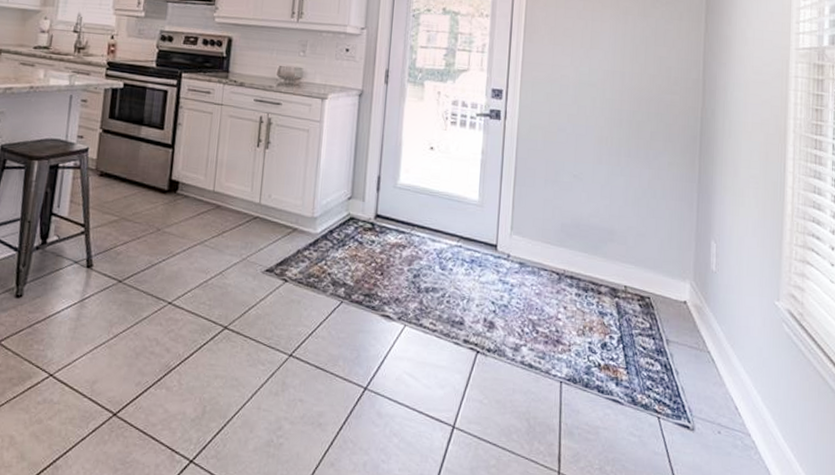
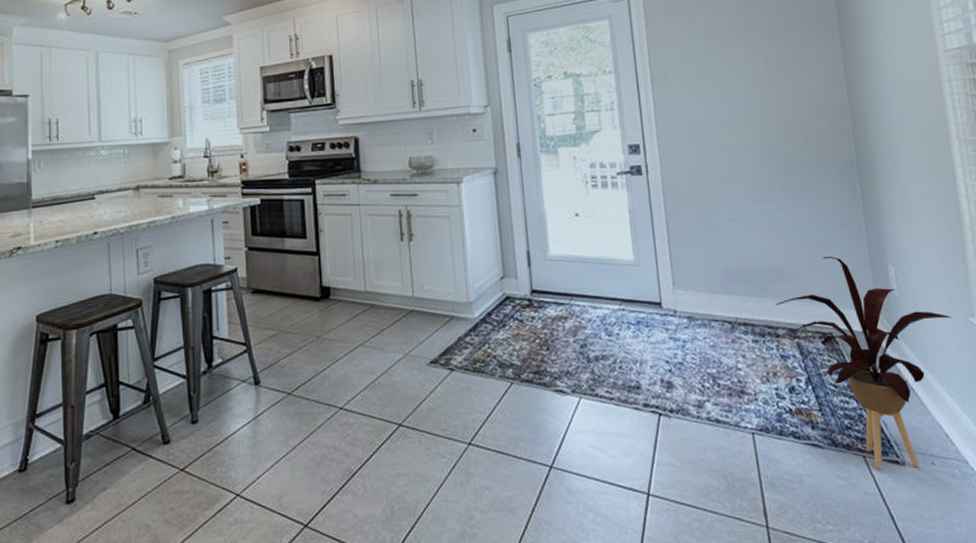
house plant: none [602,224,761,434] -> present [774,256,953,469]

